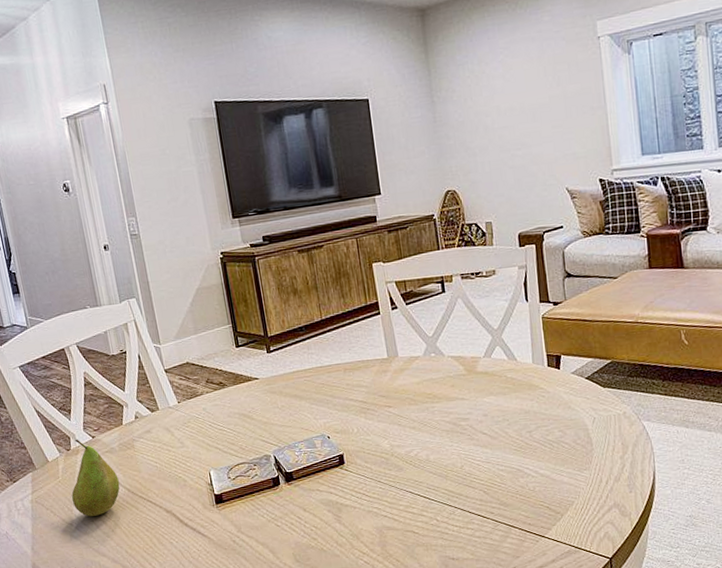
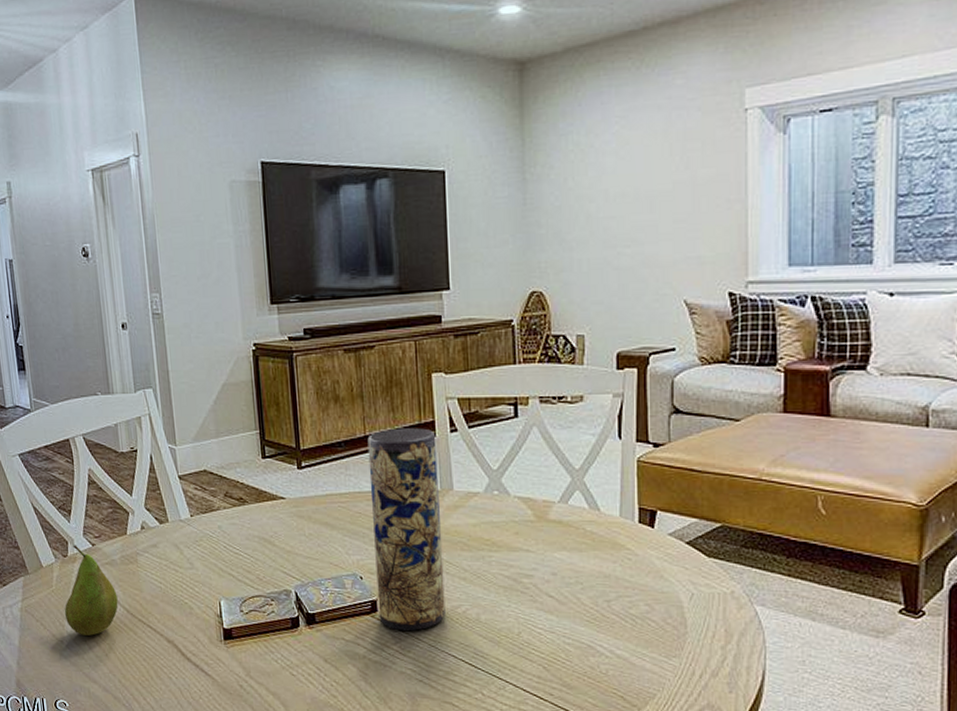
vase: none [324,308,401,477] -> present [367,428,446,631]

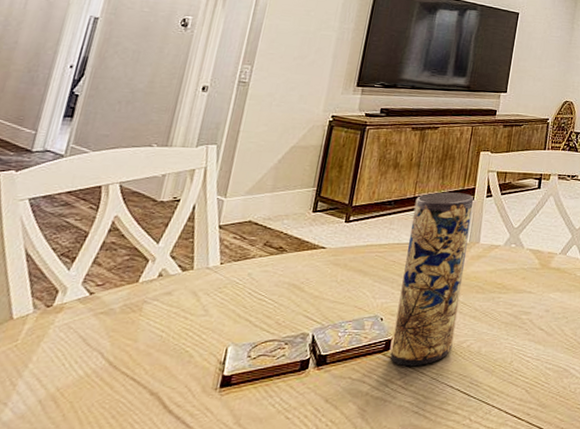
fruit: present [64,545,118,636] -> none [21,294,104,394]

